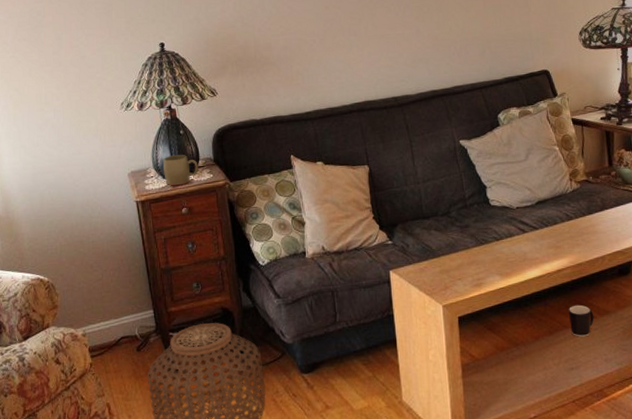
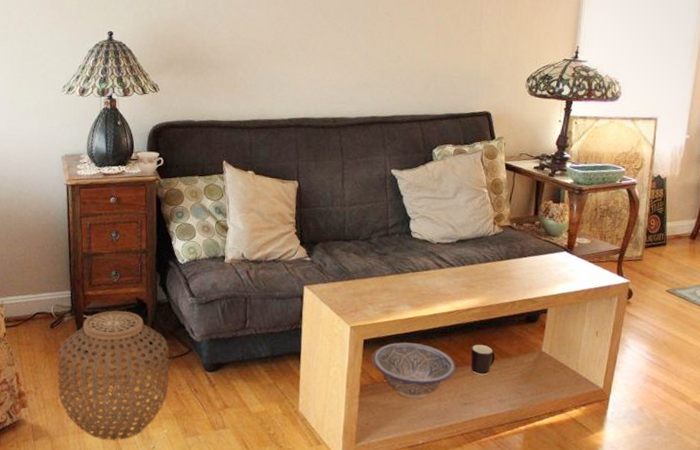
mug: present [163,154,198,186] -> none [97,144,132,175]
teacup: none [202,156,231,182] -> present [136,151,164,177]
decorative bowl: none [469,313,557,372] -> present [371,342,457,399]

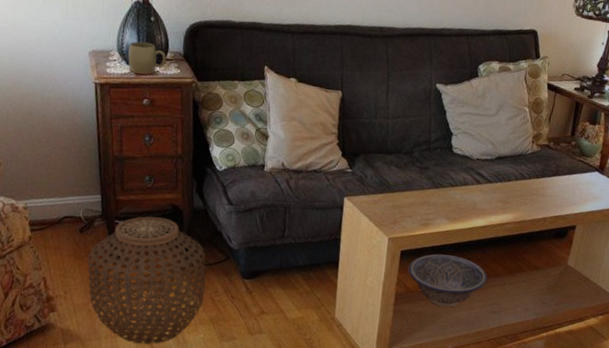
mug: none [97,144,132,175] -> present [128,41,166,75]
teacup: present [136,151,164,177] -> none [171,51,201,79]
mug: present [471,344,495,376] -> none [501,257,524,287]

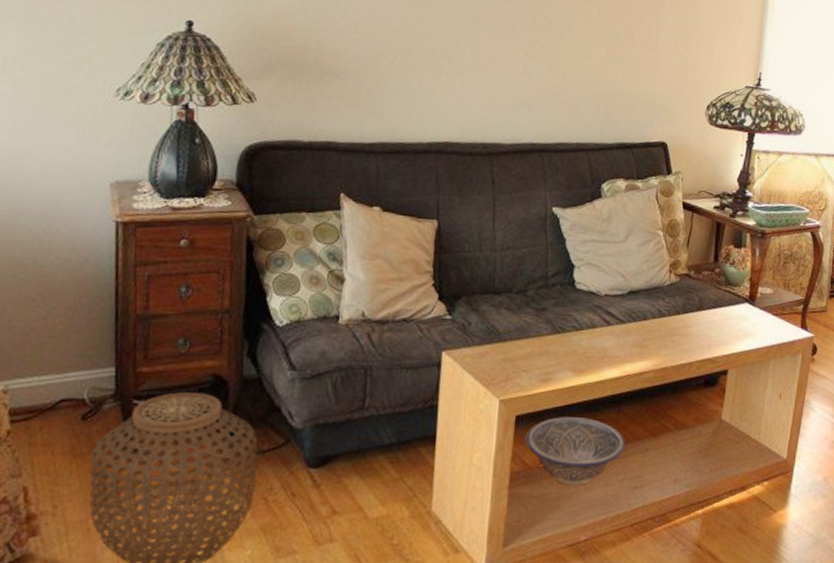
mug: present [128,41,166,75] -> none [162,168,214,210]

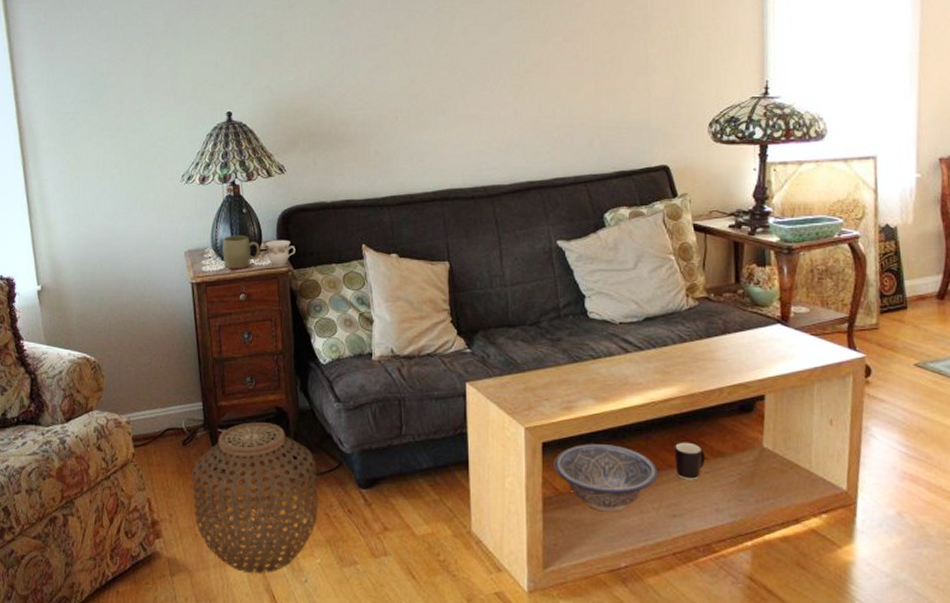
mug: none [162,168,214,210] -> present [223,235,260,269]
teacup: none [220,178,259,213] -> present [265,240,296,268]
mug: none [642,414,670,452] -> present [674,442,705,481]

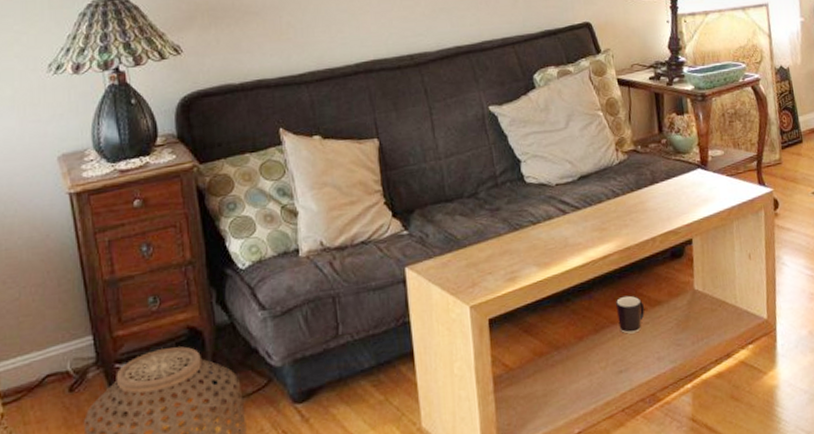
mug: present [223,235,260,269] -> none [108,130,156,172]
teacup: present [265,240,296,268] -> none [162,131,200,165]
decorative bowl: present [554,444,659,512] -> none [501,309,603,381]

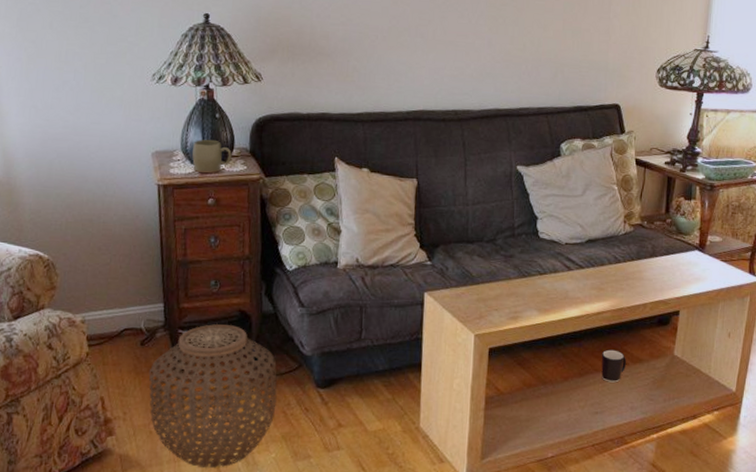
mug: none [108,130,156,172] -> present [192,139,232,174]

